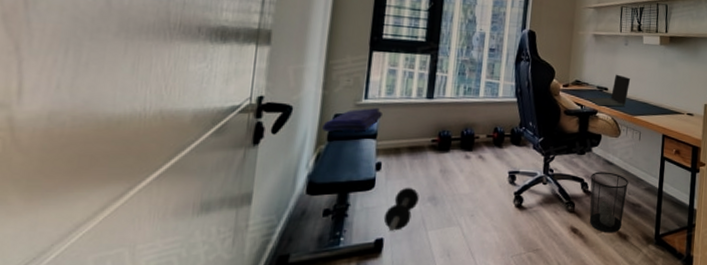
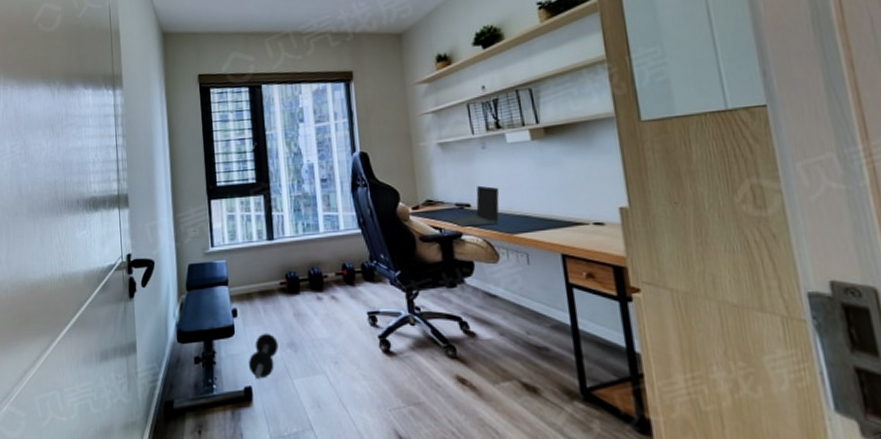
towel: present [322,107,383,132] -> none [180,254,230,282]
waste bin: present [589,171,629,233] -> none [470,307,527,385]

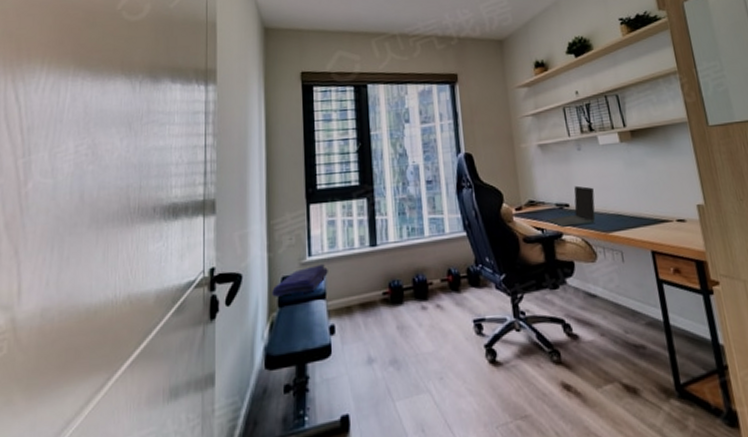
towel: none [180,254,230,282] -> present [272,263,328,297]
dumbbell: present [248,333,279,379] -> none [345,350,380,405]

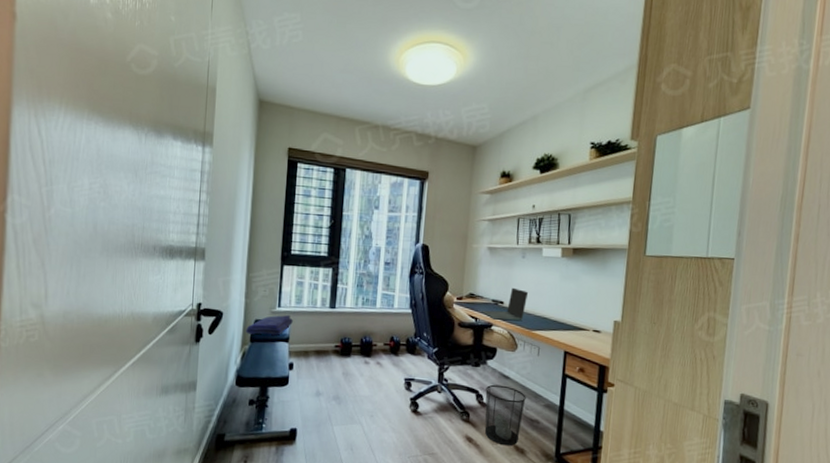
waste bin: none [572,306,627,388] -> present [484,384,526,446]

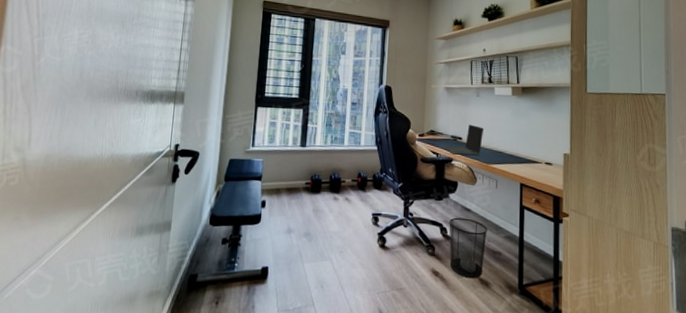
towel: present [246,314,293,335] -> none [221,153,266,174]

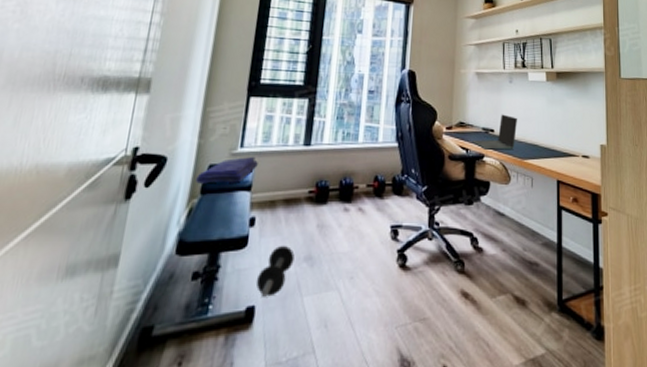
towel: none [221,153,266,174] -> present [196,156,258,184]
dumbbell: none [268,223,296,261] -> present [255,245,295,297]
waste bin: present [449,217,488,279] -> none [480,224,523,298]

